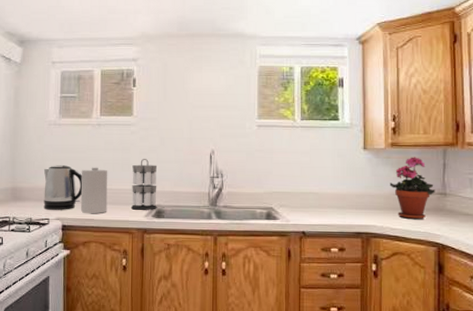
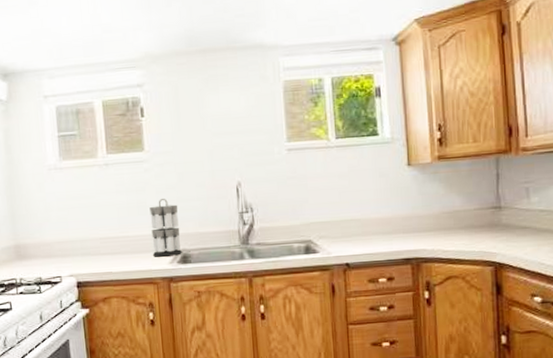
kettle: present [43,165,82,211] -> none [49,214,95,268]
paper towel holder: present [80,167,108,214] -> none [91,213,126,267]
potted plant: present [389,157,435,220] -> none [438,169,489,239]

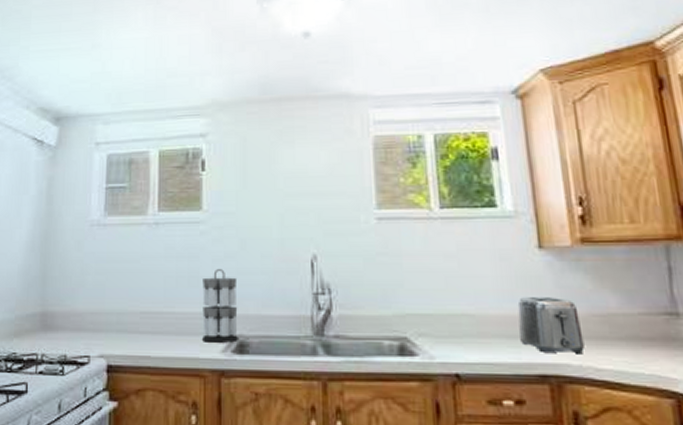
toaster: none [391,202,436,243] -> present [517,297,585,354]

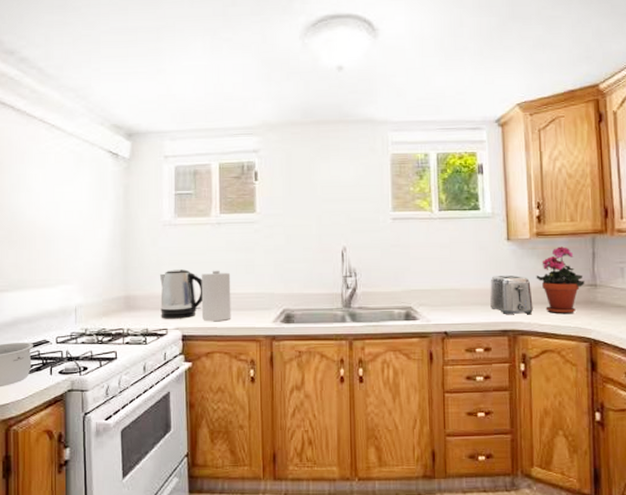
kettle: none [82,280,134,345] -> present [160,269,202,320]
paper towel holder: none [132,282,170,349] -> present [201,270,231,322]
spice rack: present [202,268,238,343] -> none [257,258,286,315]
potted plant: none [584,258,661,356] -> present [536,246,585,314]

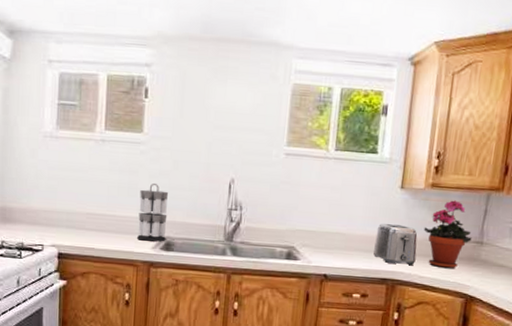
kettle: present [160,269,202,320] -> none [37,184,82,237]
paper towel holder: present [201,270,231,322] -> none [79,189,112,243]
spice rack: none [257,258,286,315] -> present [137,182,169,242]

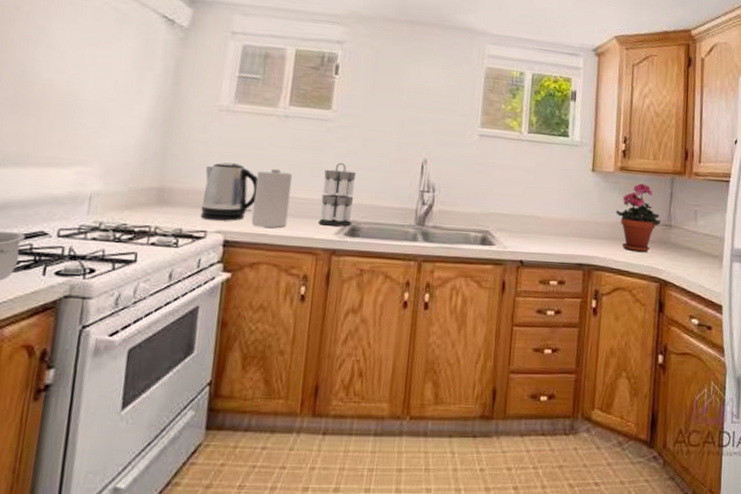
kettle: none [37,184,82,237] -> present [200,162,258,222]
paper towel holder: none [79,189,112,243] -> present [251,168,293,229]
toaster: present [373,223,418,266] -> none [569,206,611,250]

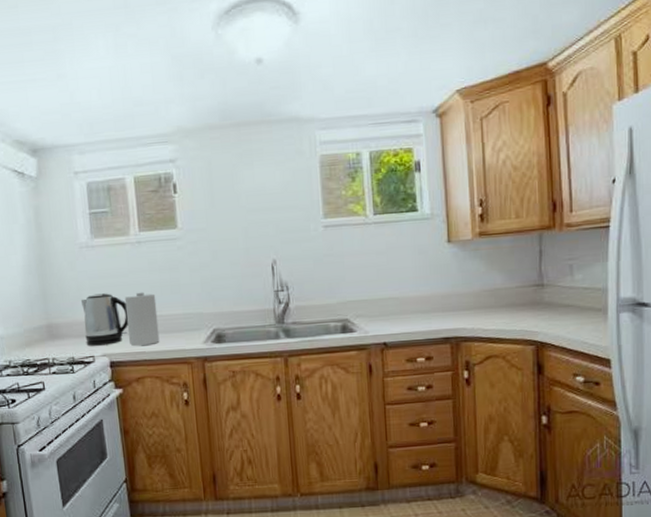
spice rack: present [319,162,357,227] -> none [183,276,216,337]
potted plant: present [616,183,661,253] -> none [479,246,531,318]

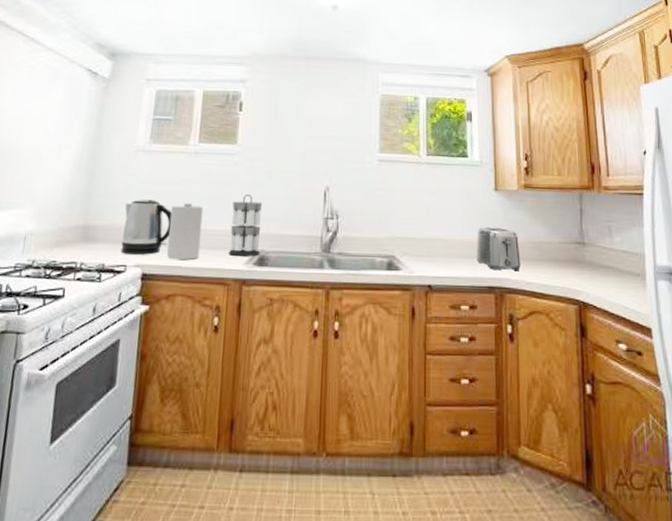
spice rack: none [183,276,216,337] -> present [229,193,263,257]
toaster: none [430,279,476,322] -> present [477,227,521,272]

